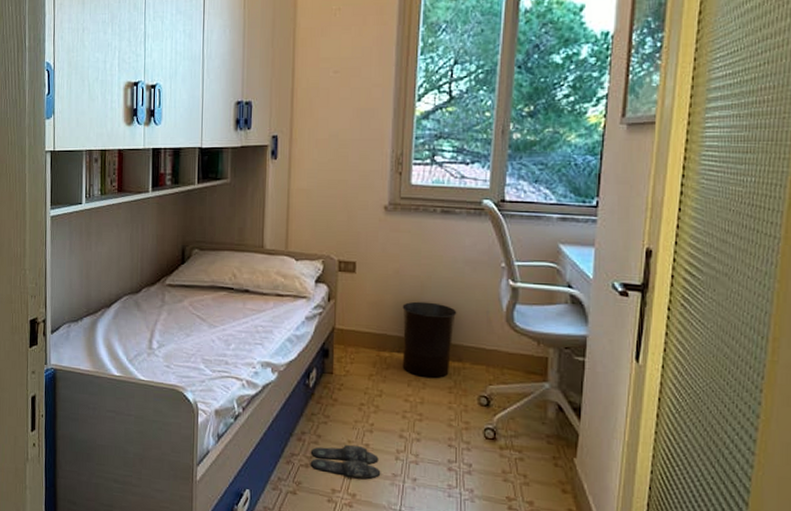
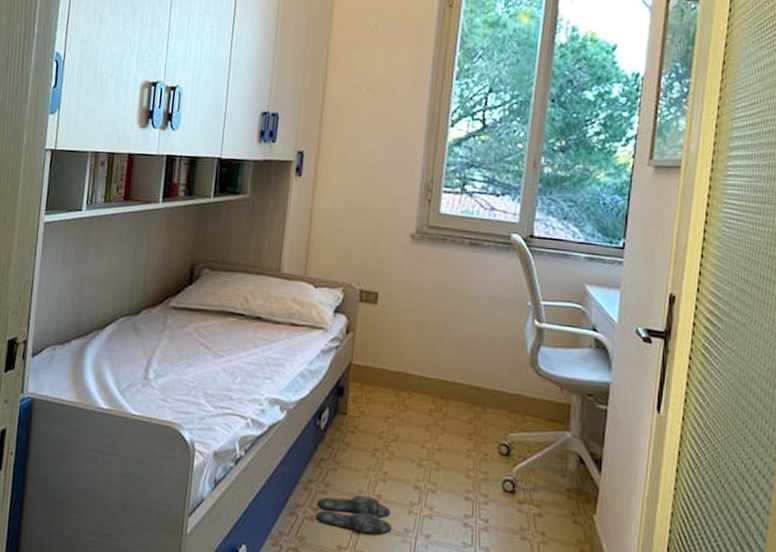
waste bin: present [402,301,457,378] -> none [421,338,481,423]

